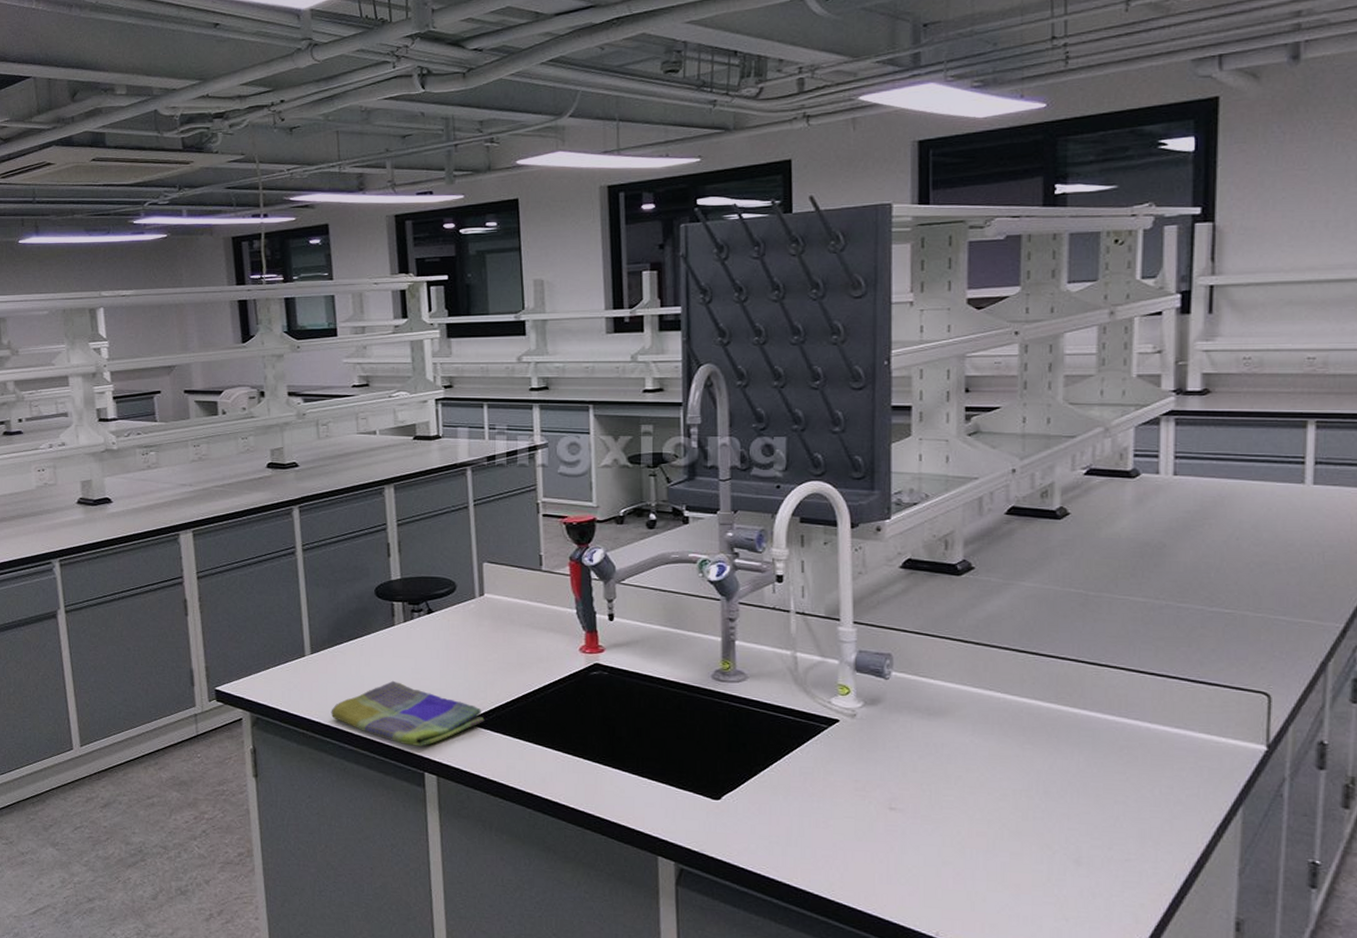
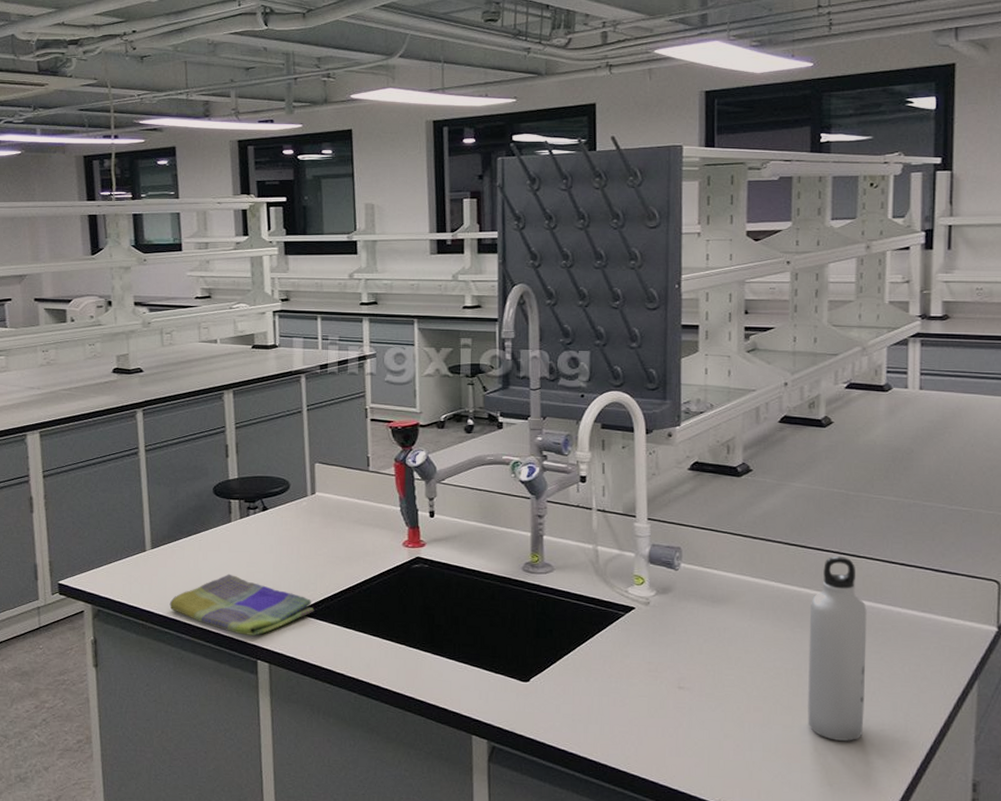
water bottle: none [1039,665,1110,871] -> present [808,556,867,741]

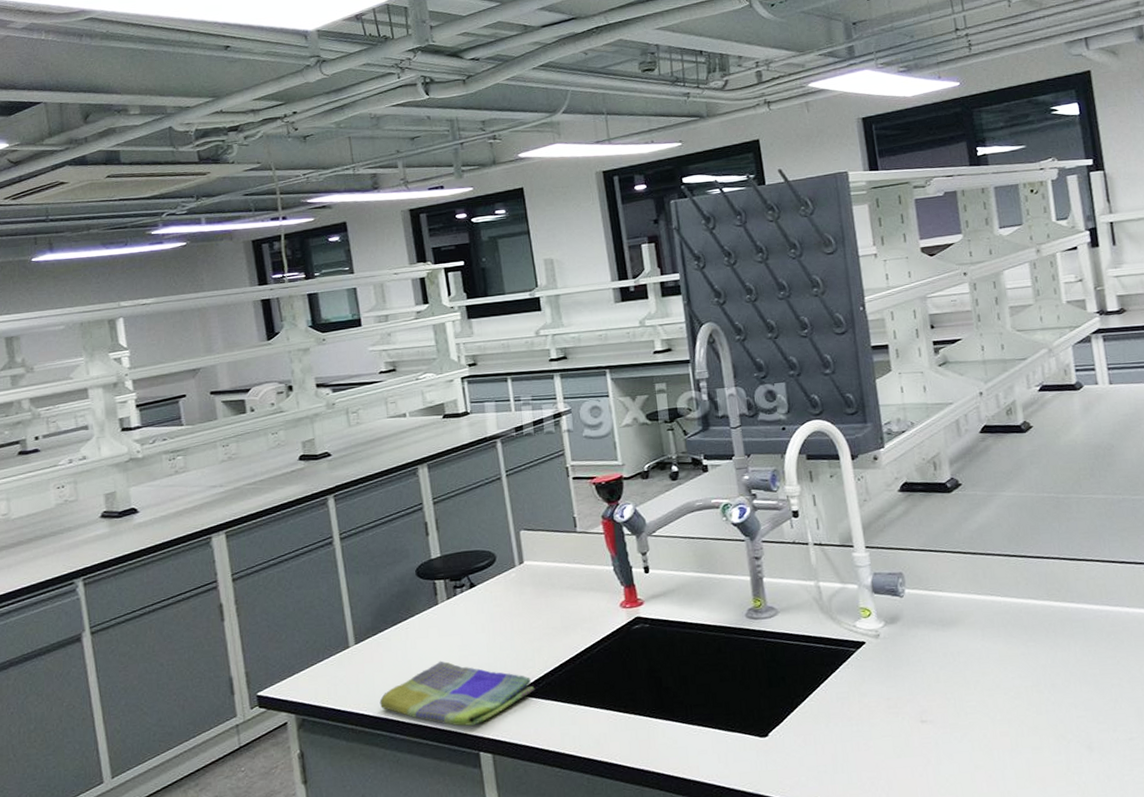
water bottle: present [808,556,867,741] -> none [1039,562,1113,757]

